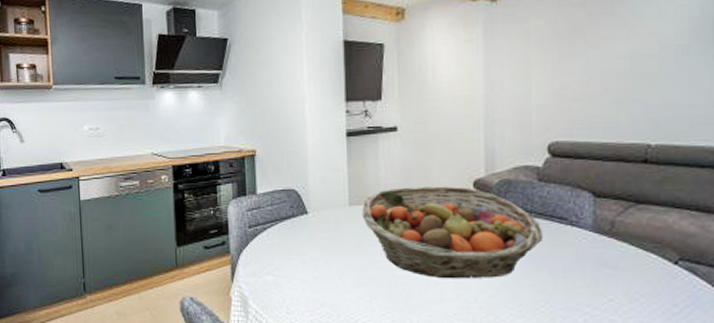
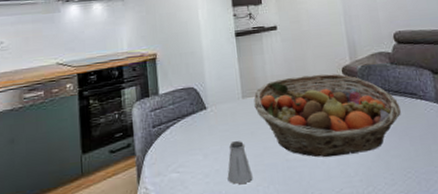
saltshaker: none [326,251,354,294] -> present [227,141,253,184]

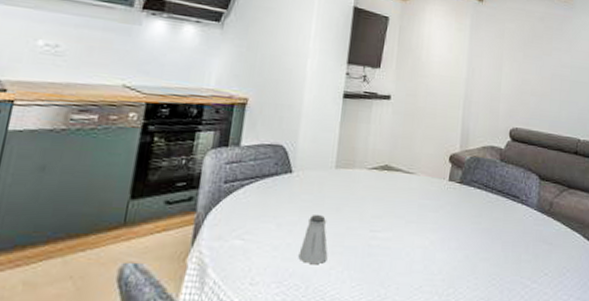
fruit basket: present [254,73,401,158] -> none [346,154,500,250]

